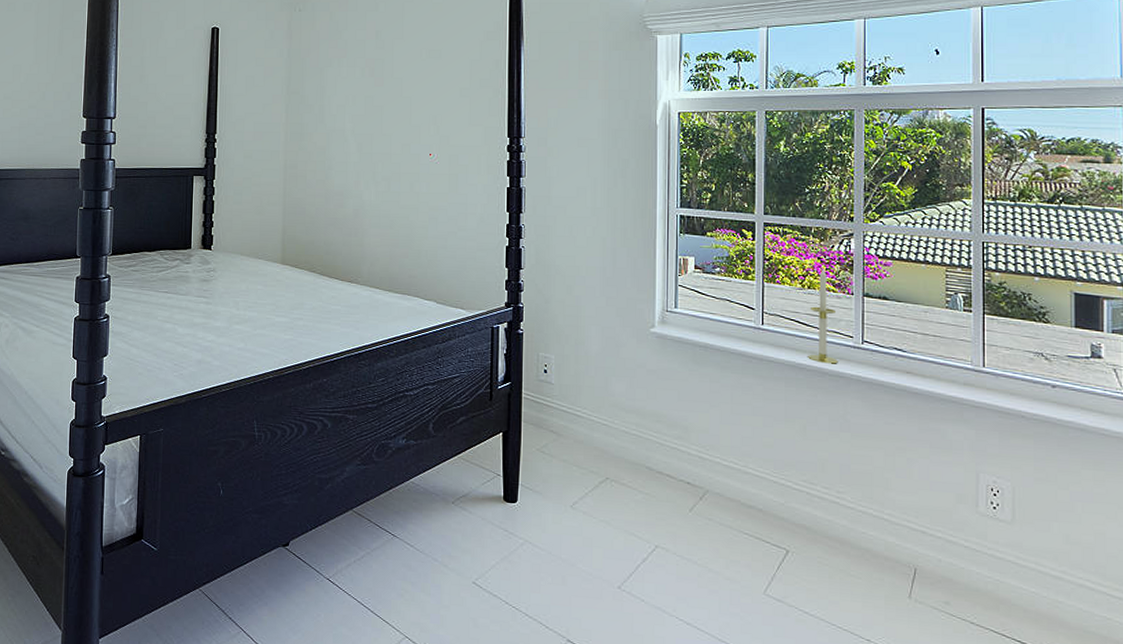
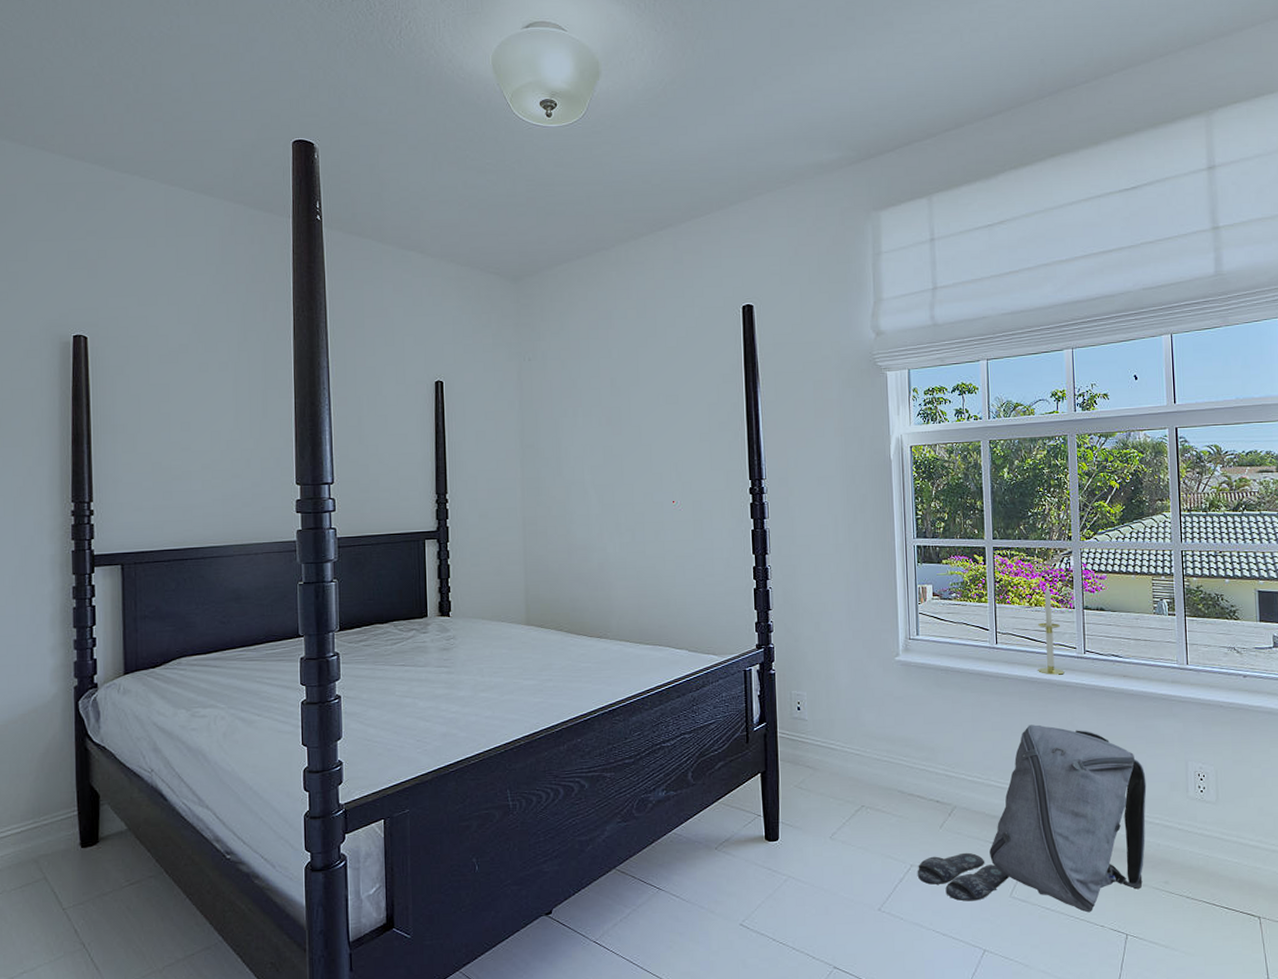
slippers: none [663,540,764,593] -> present [918,852,1009,901]
backpack: none [743,414,928,624] -> present [990,724,1147,913]

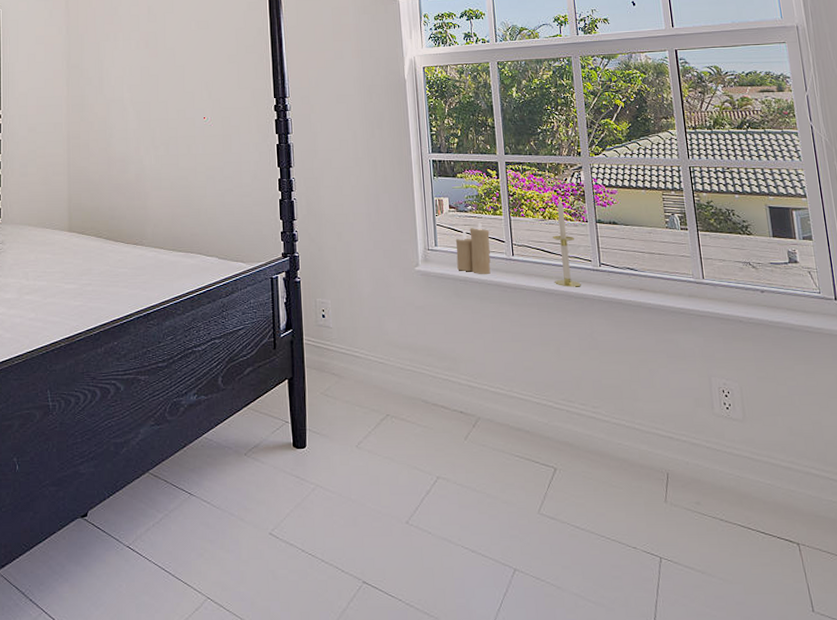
slippers: present [918,852,1009,901] -> none [444,465,536,517]
candle: none [938,610,974,664] -> present [455,222,491,275]
backpack: present [990,724,1147,913] -> none [515,336,674,533]

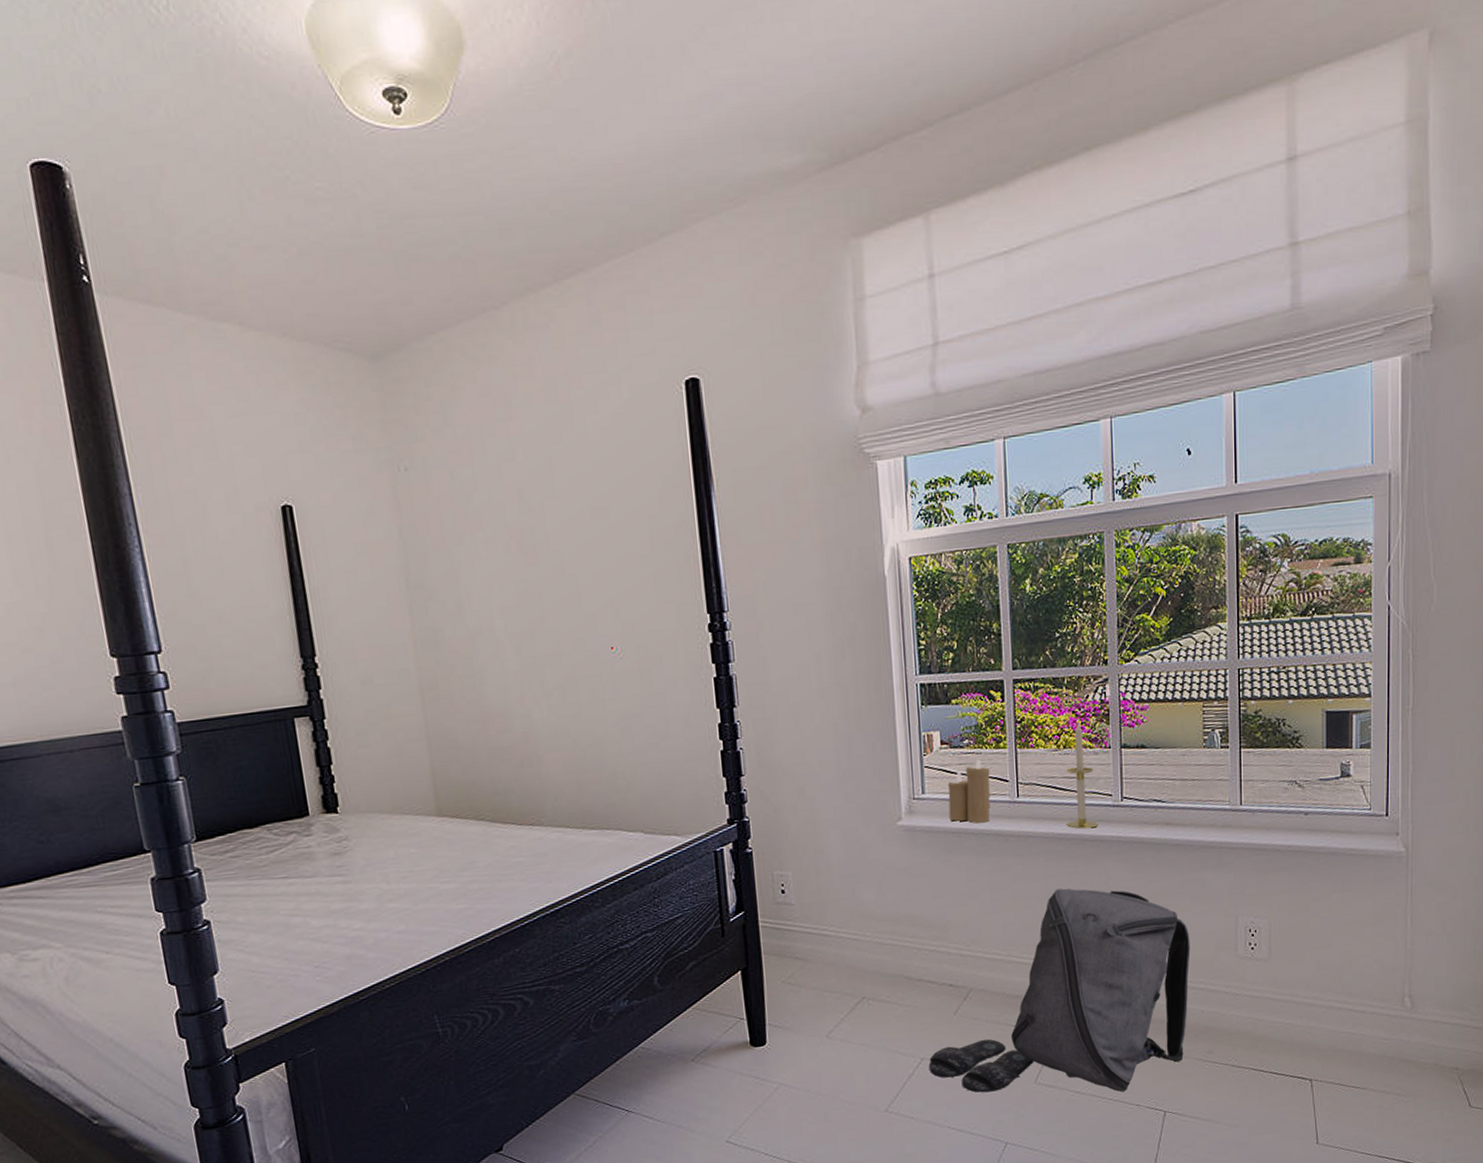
slippers: none [444,465,536,517] -> present [929,1039,1034,1093]
backpack: none [515,336,674,533] -> present [1011,888,1191,1093]

